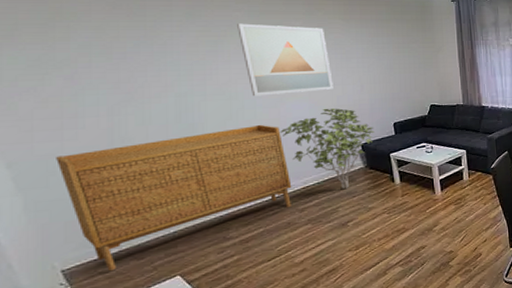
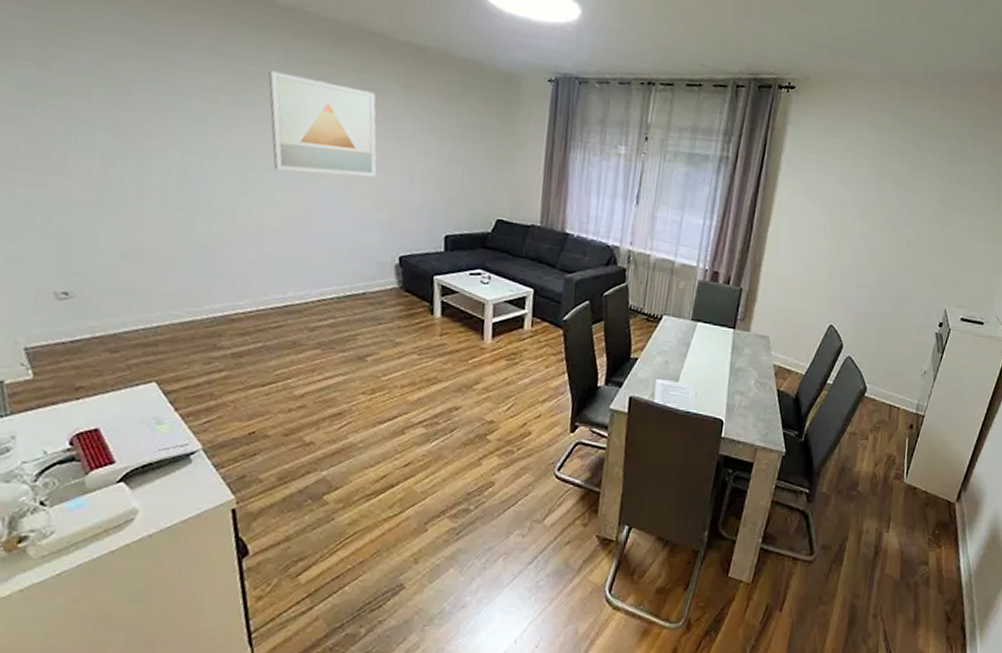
sideboard: present [56,124,292,272] -> none [36,206,305,361]
shrub: present [280,108,375,189] -> none [300,200,419,312]

